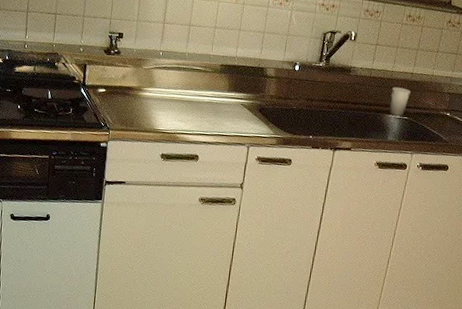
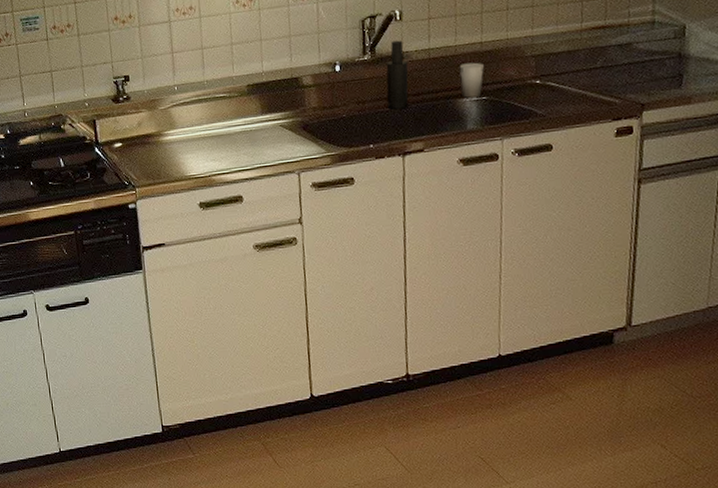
soap dispenser: none [329,56,353,112] -> present [386,40,409,109]

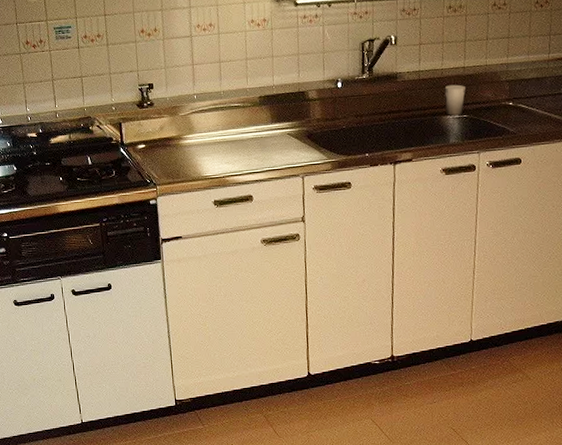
soap dispenser: present [386,40,409,109] -> none [381,62,401,123]

